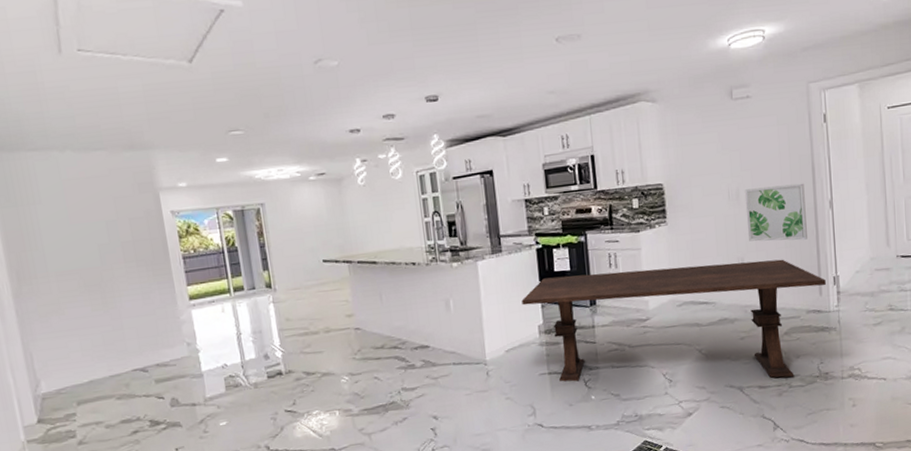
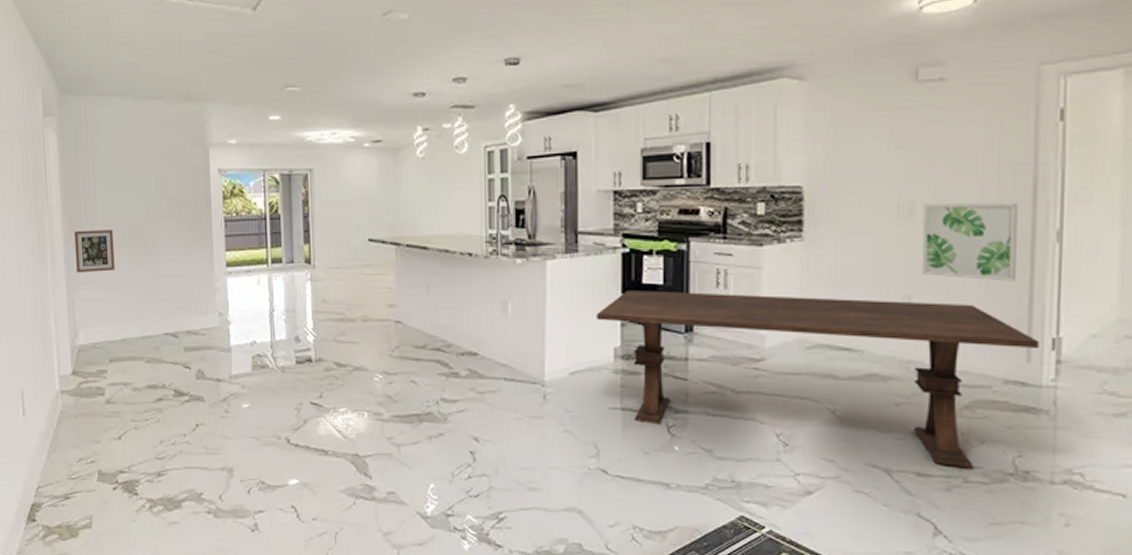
picture frame: none [24,279,73,325] -> present [75,230,115,273]

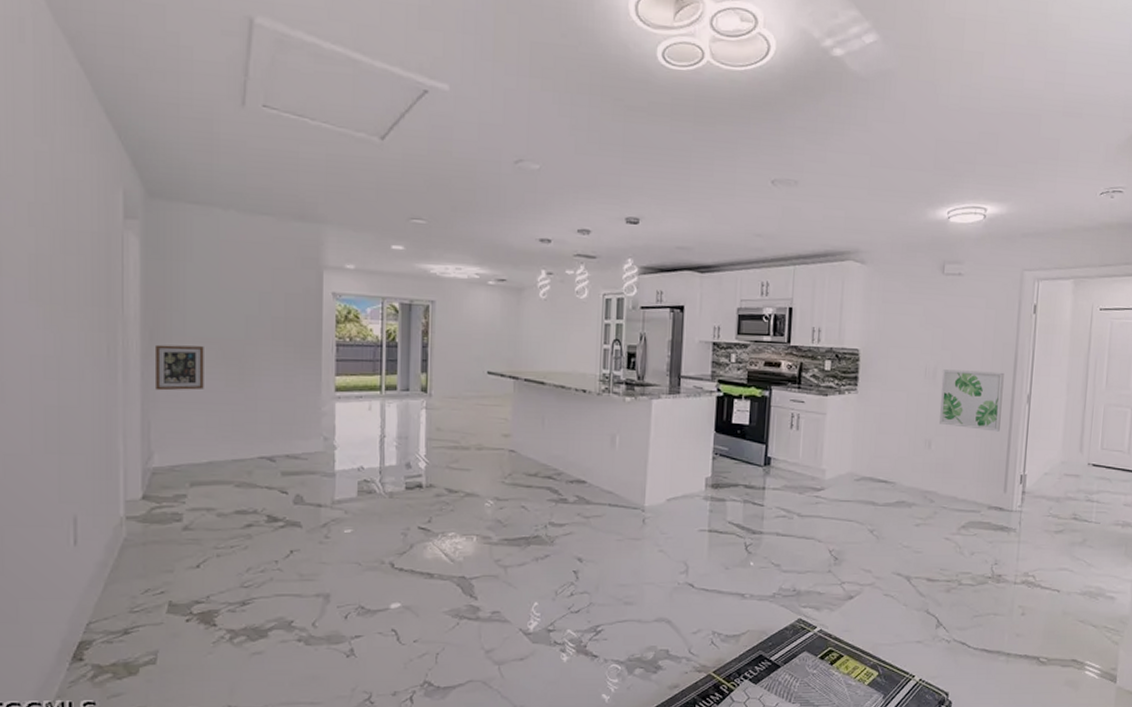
dining table: present [596,290,1039,469] -> none [692,429,1012,574]

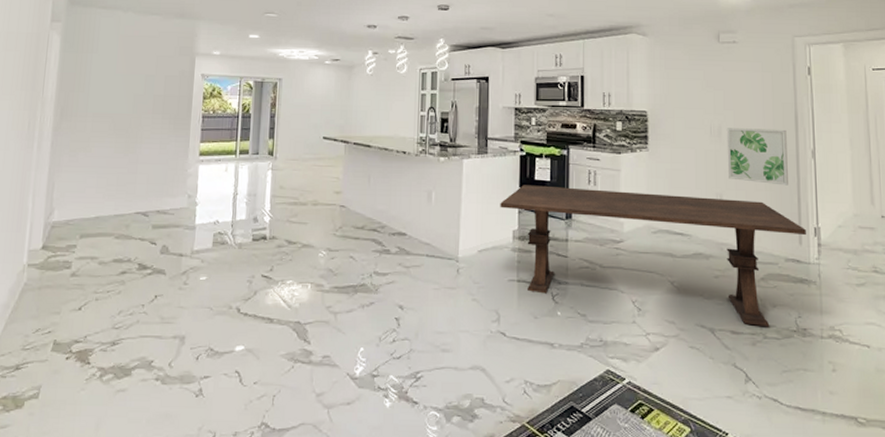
picture frame: present [156,344,204,391] -> none [61,119,101,157]
dining table: none [692,429,1012,574] -> present [500,185,806,327]

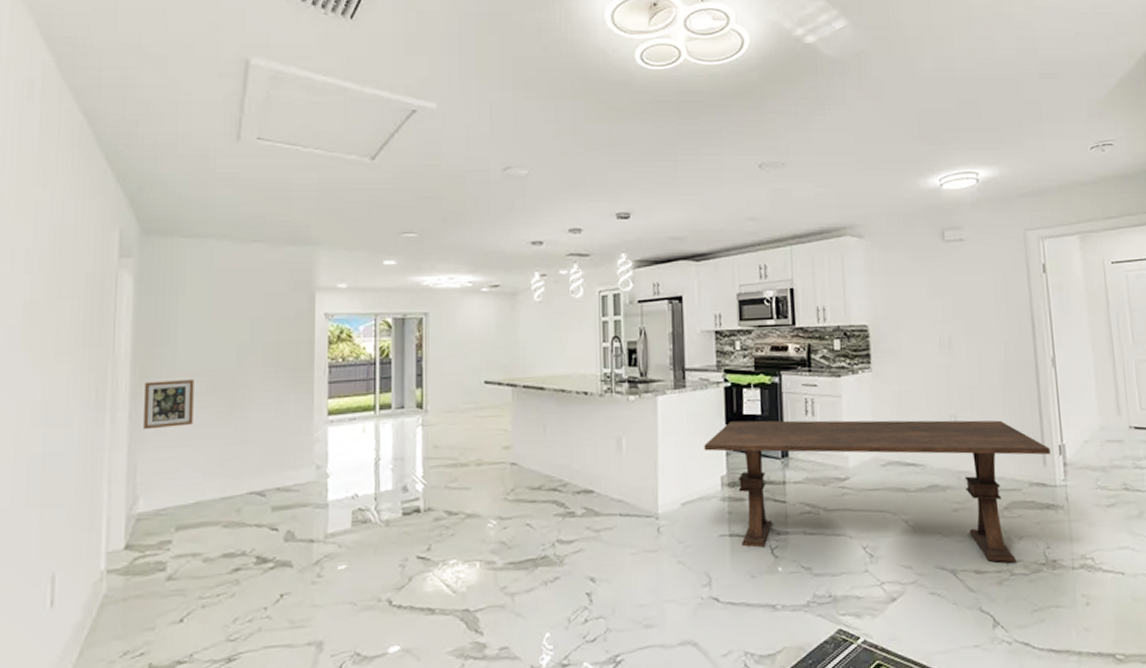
picture frame: none [61,119,101,157] -> present [144,380,194,430]
wall art: present [726,128,788,186] -> none [957,336,1028,401]

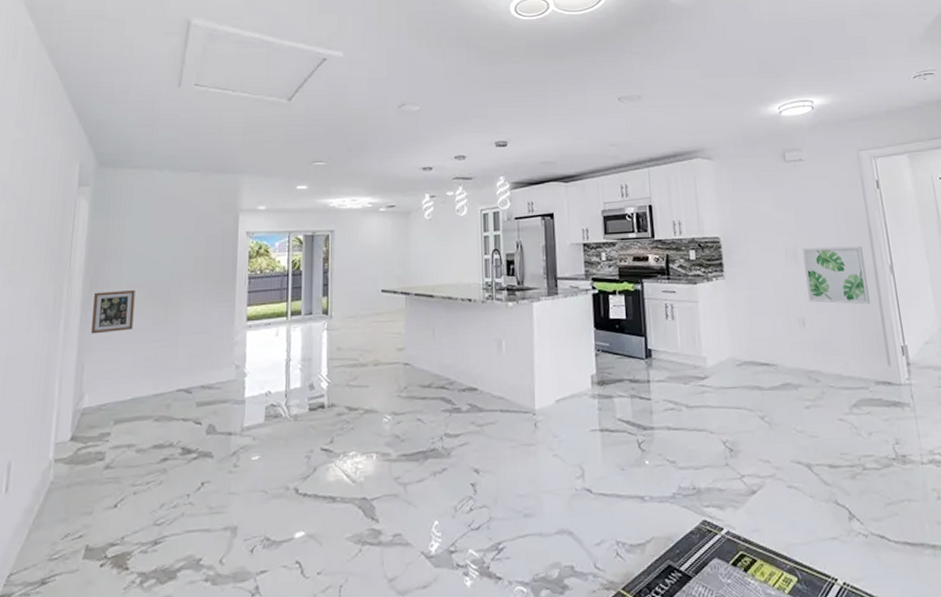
dining table: present [704,420,1050,563] -> none [575,323,894,458]
wall art: none [957,336,1028,401] -> present [802,246,870,305]

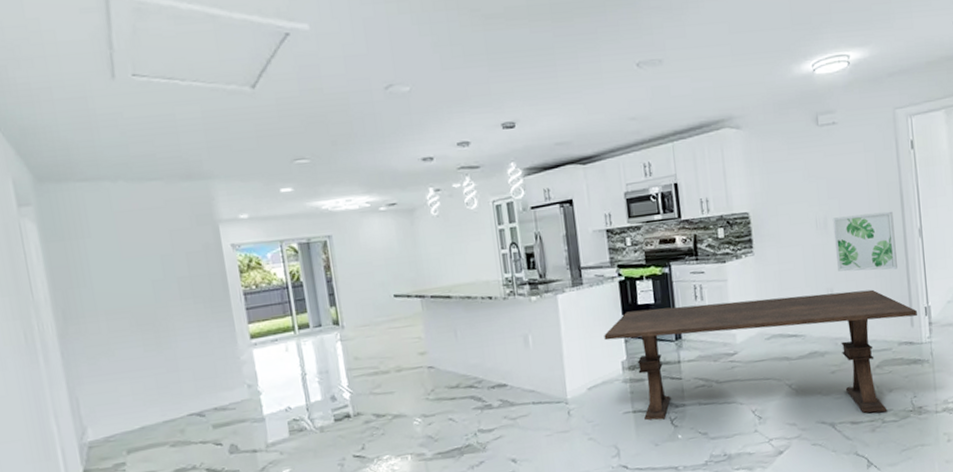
picture frame: present [91,290,135,334] -> none [70,317,124,367]
dining table: none [575,323,894,458] -> present [604,289,917,421]

